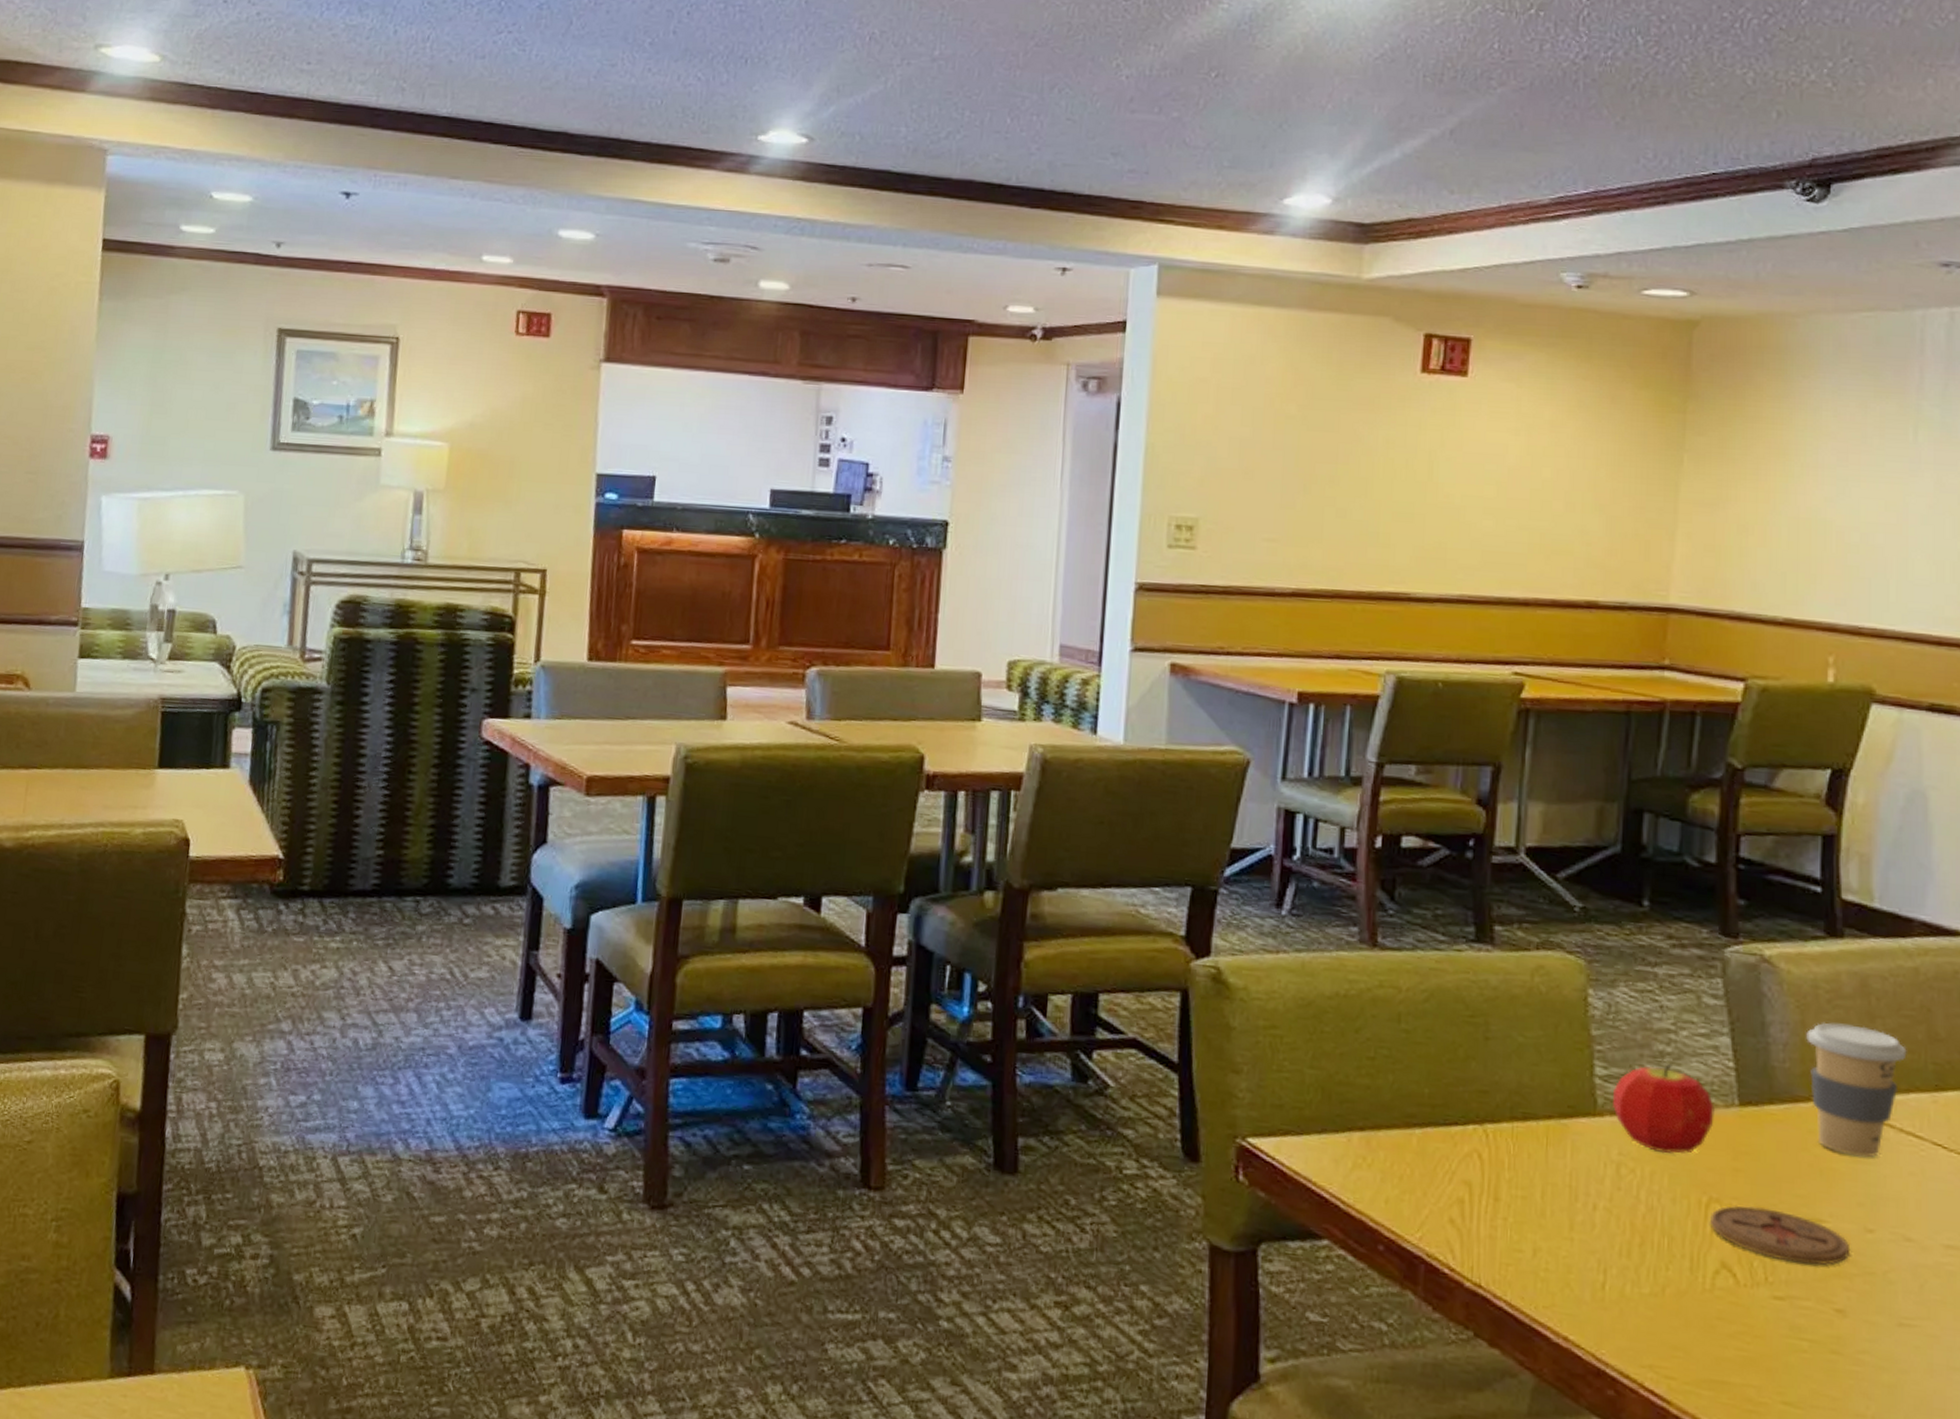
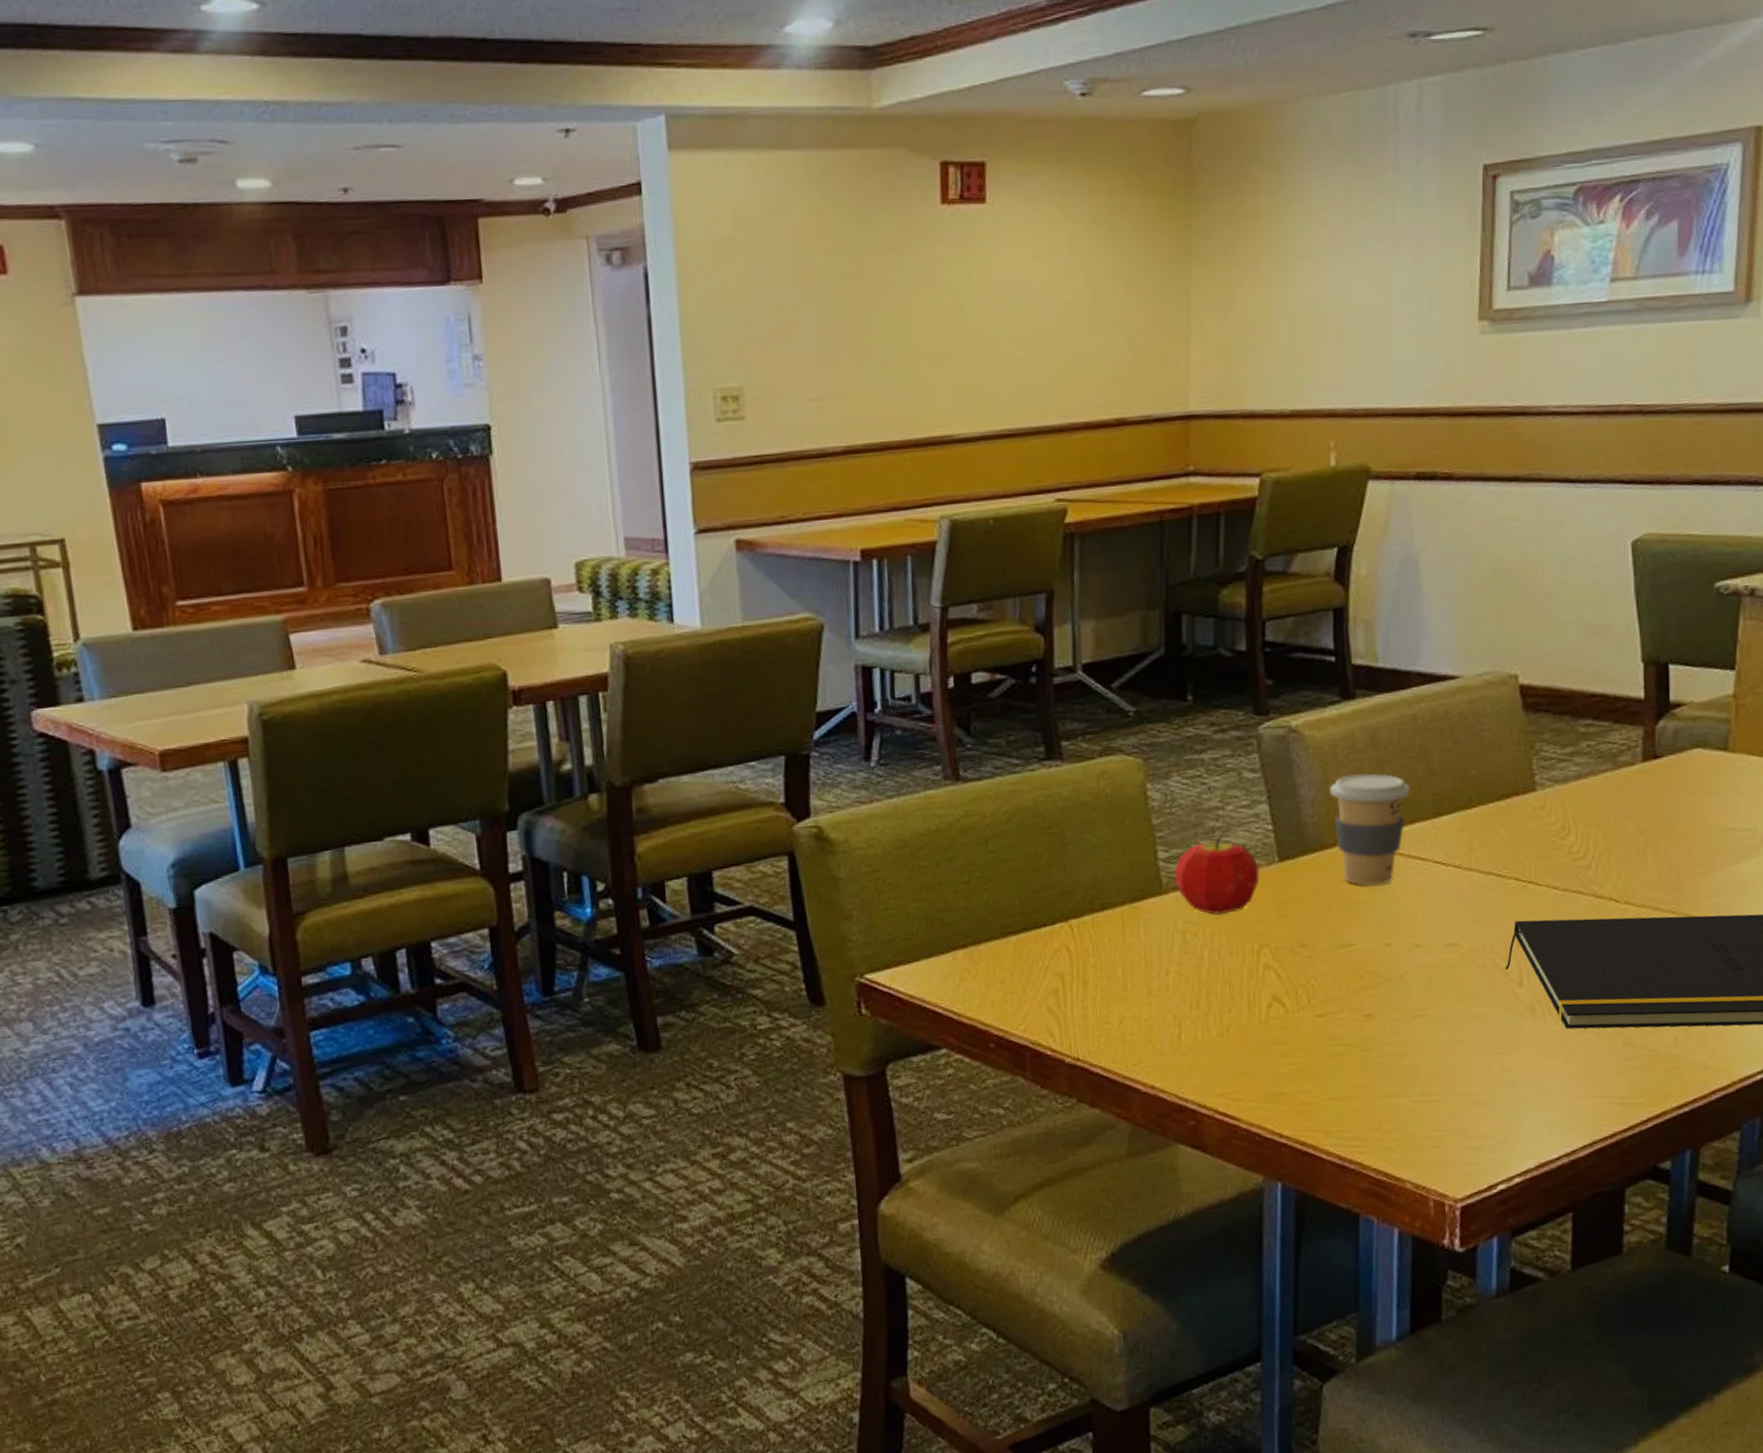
coaster: present [1709,1205,1851,1265] -> none [1261,944,1374,985]

